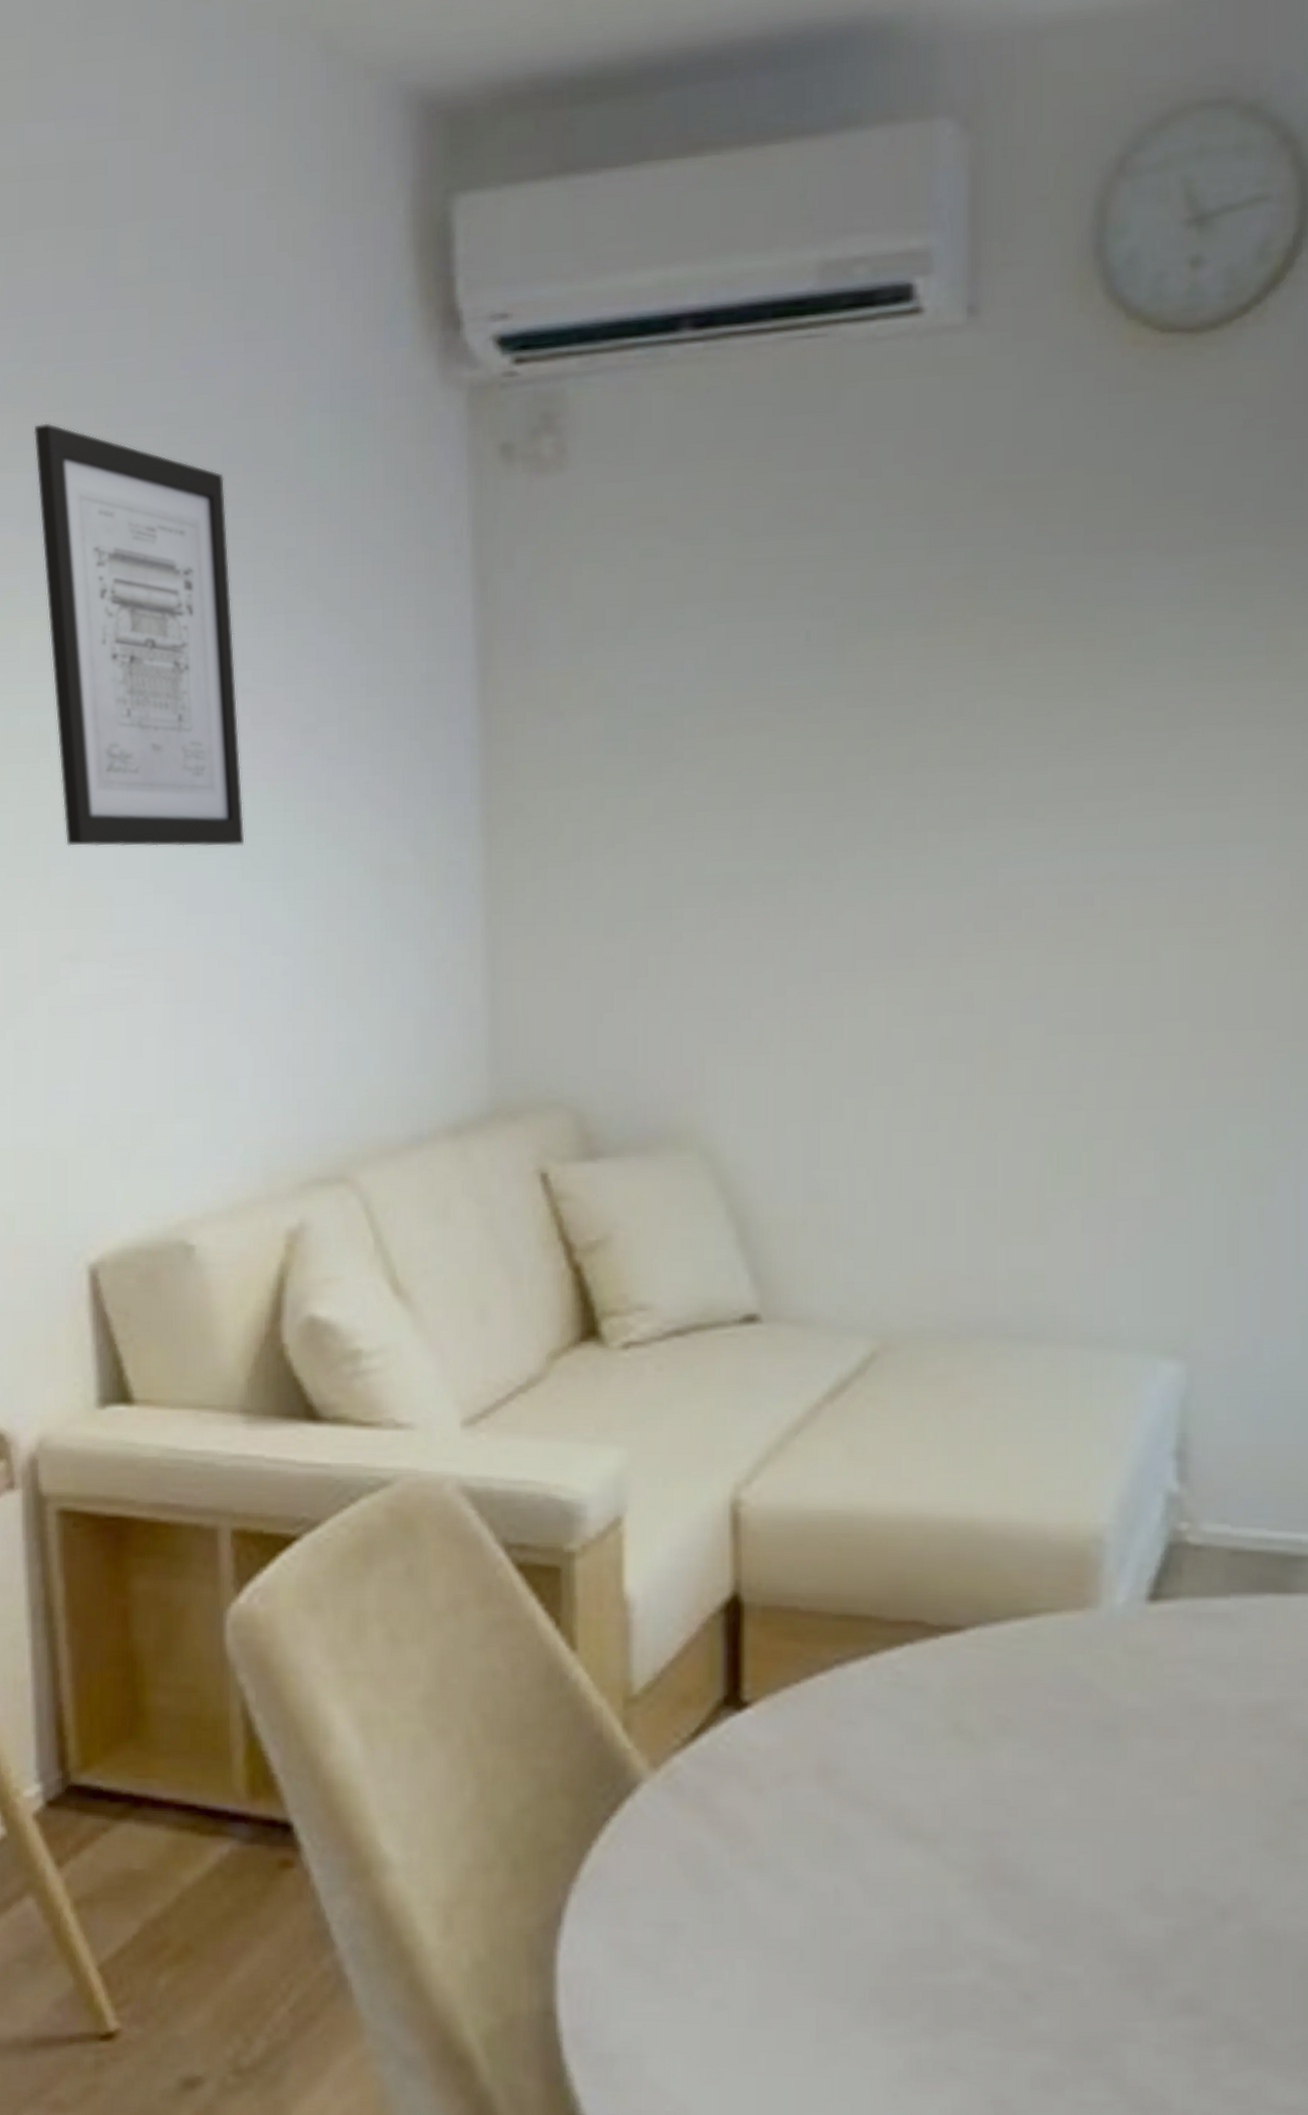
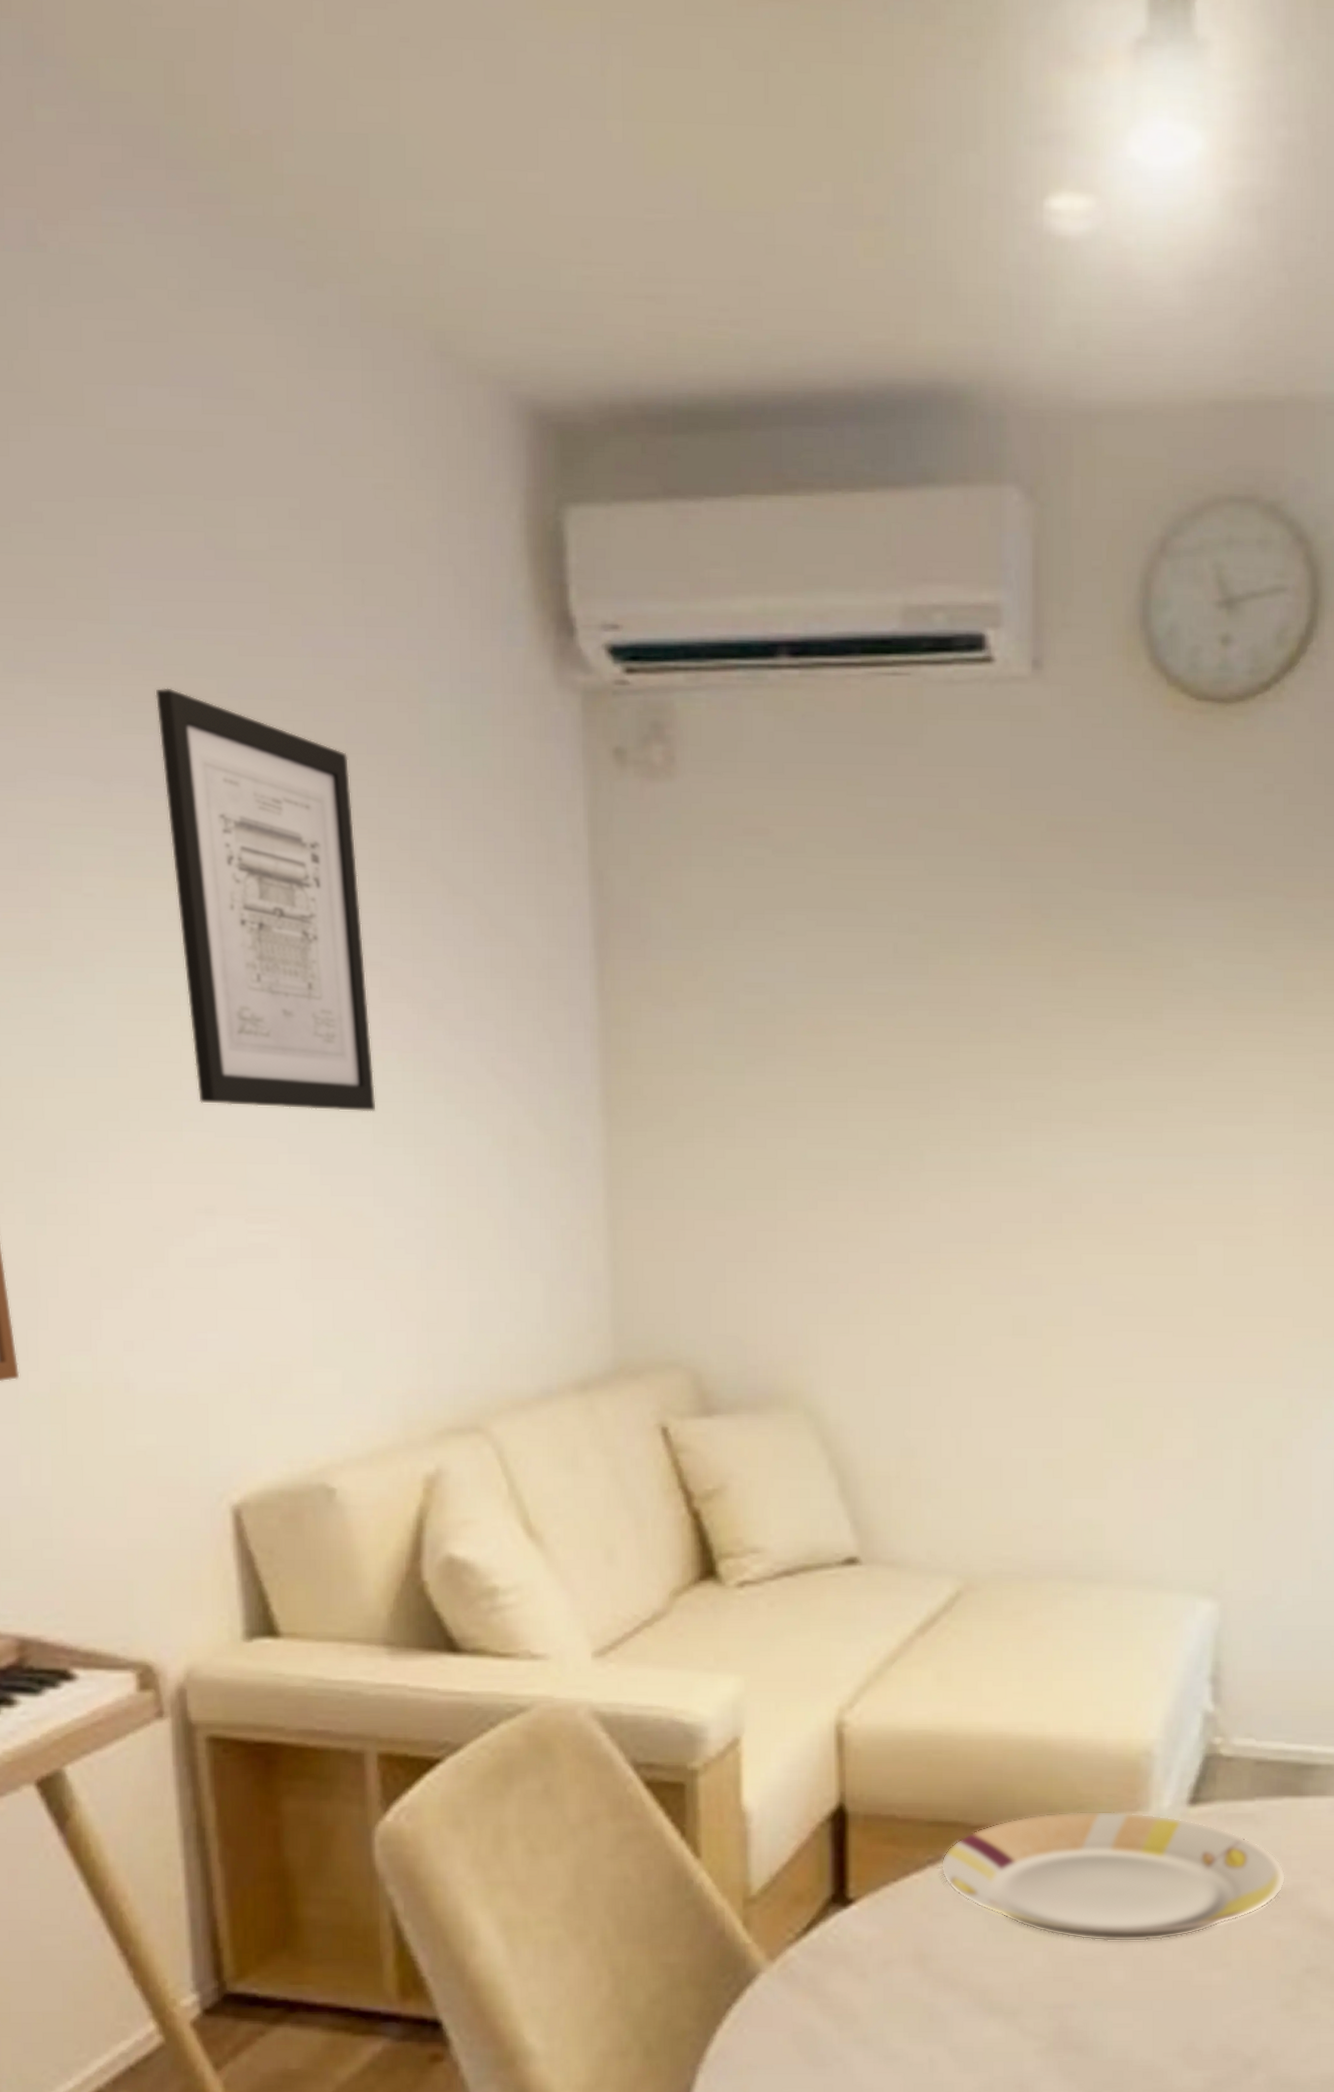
plate: none [849,1606,1269,1762] -> present [940,1811,1286,1942]

